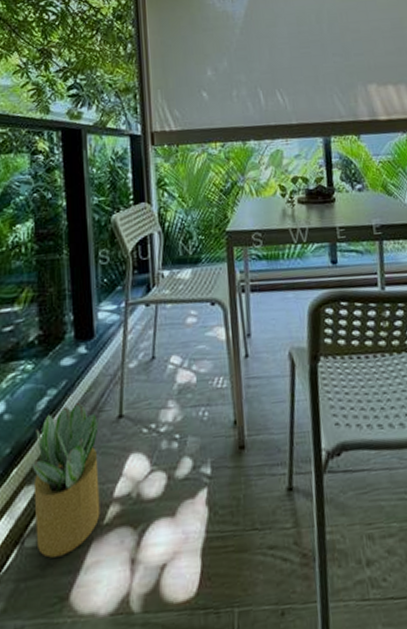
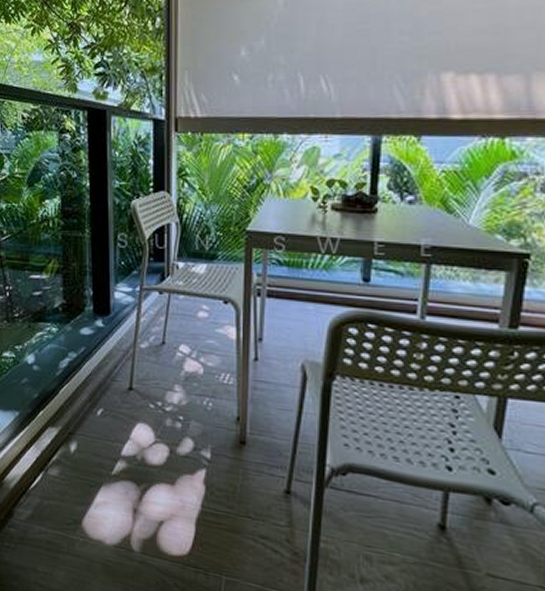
potted plant: present [31,403,100,558] -> none [54,369,112,490]

